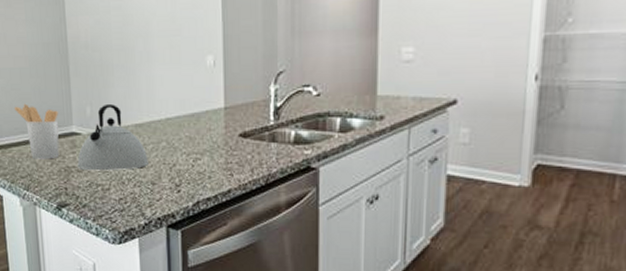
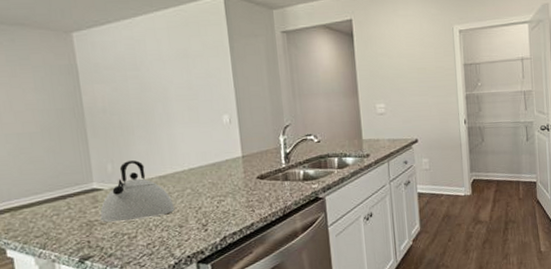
utensil holder: present [14,103,60,159] -> none [24,165,80,218]

